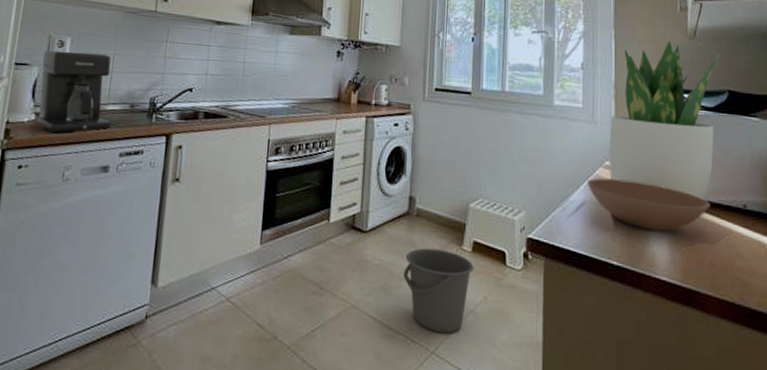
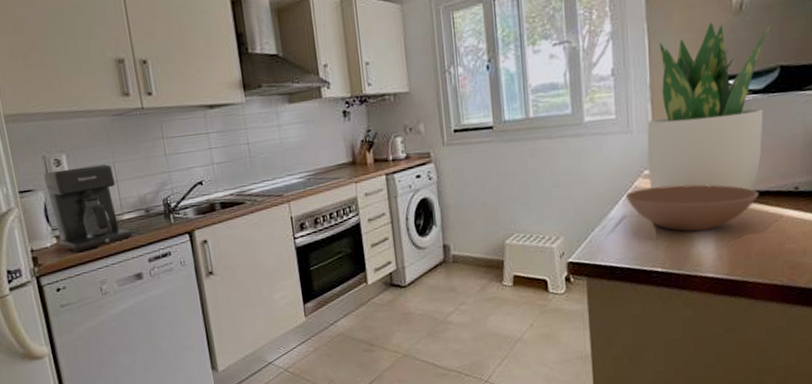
bucket: present [403,248,474,334] -> none [447,289,517,364]

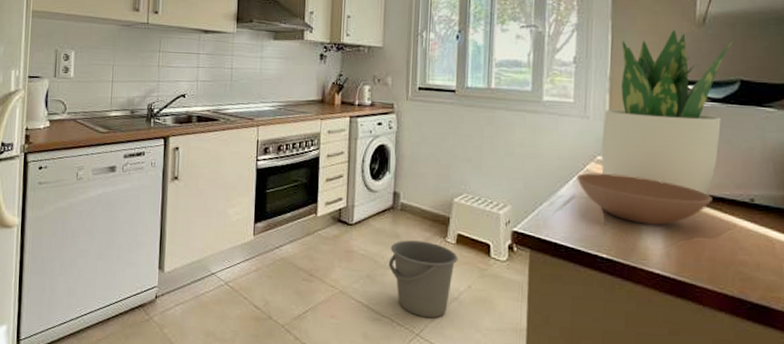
coffee maker: present [43,164,133,252] -> none [51,63,115,138]
bucket: none [447,289,517,364] -> present [388,240,458,319]

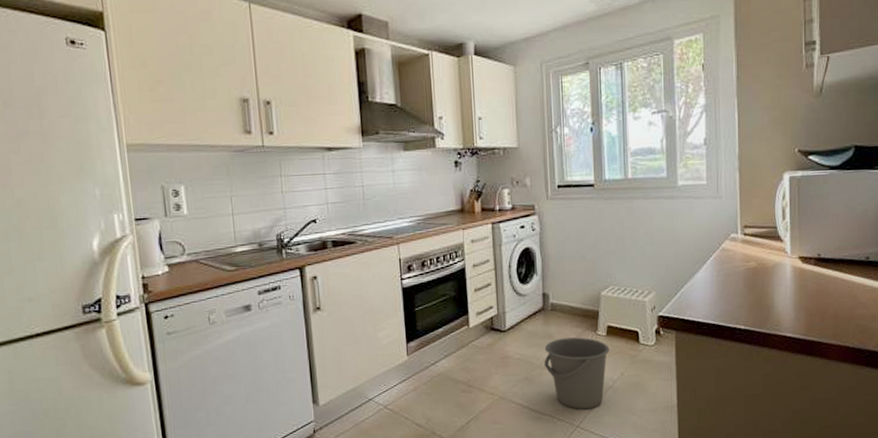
bowl: present [577,172,713,225] -> none [714,248,834,293]
planter: present [601,30,736,195] -> none [734,103,849,259]

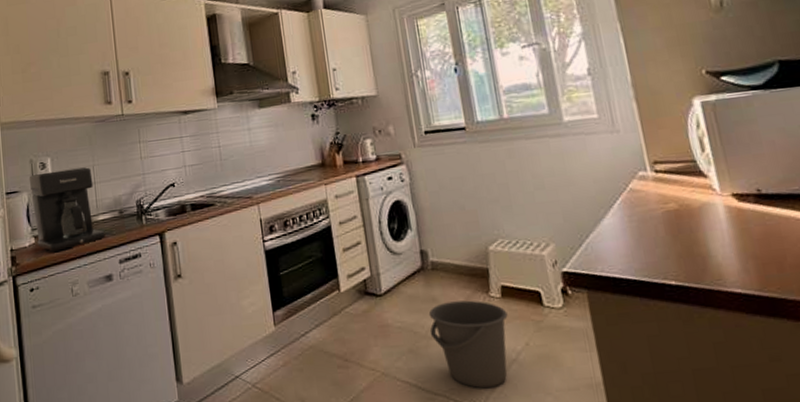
coffee maker: none [160,197,244,281] -> present [29,167,106,252]

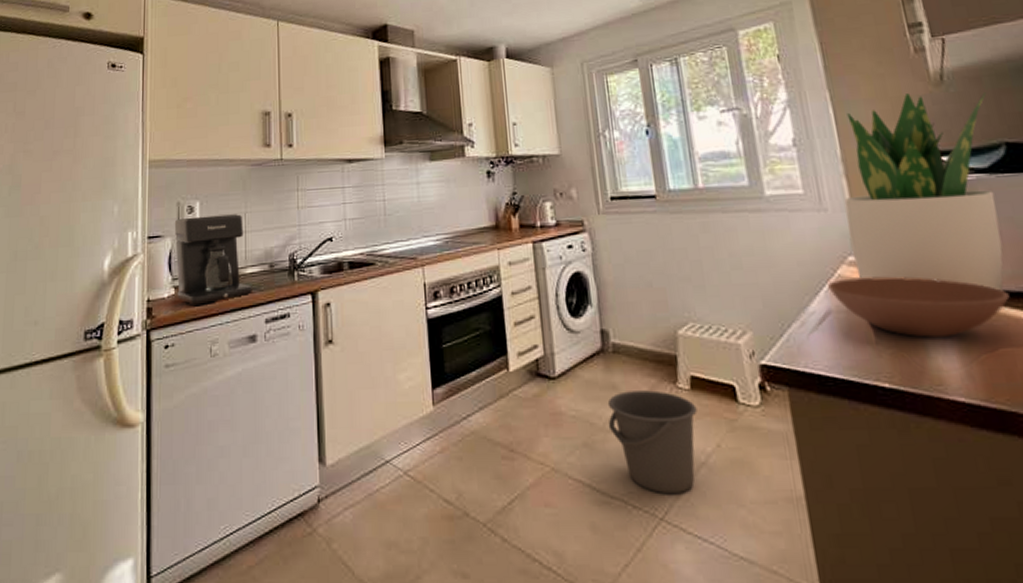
bowl: none [621,186,781,239] -> present [828,276,1010,338]
planter: none [634,15,776,194] -> present [844,92,1004,291]

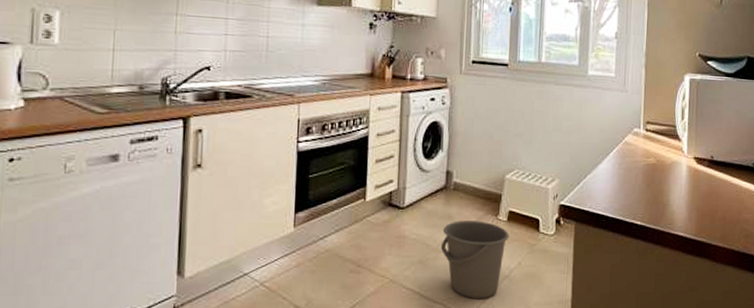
coffee maker: present [174,214,252,305] -> none [26,26,118,120]
bowl: present [828,276,1010,338] -> none [617,144,725,191]
planter: present [844,92,1004,291] -> none [637,10,745,162]

